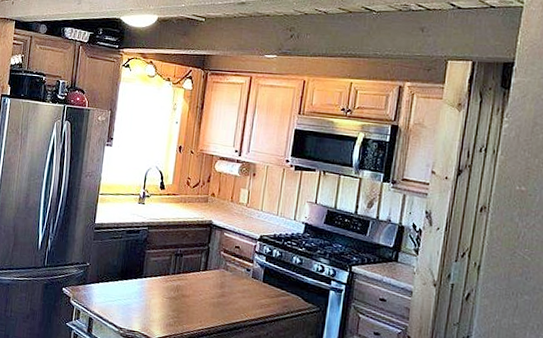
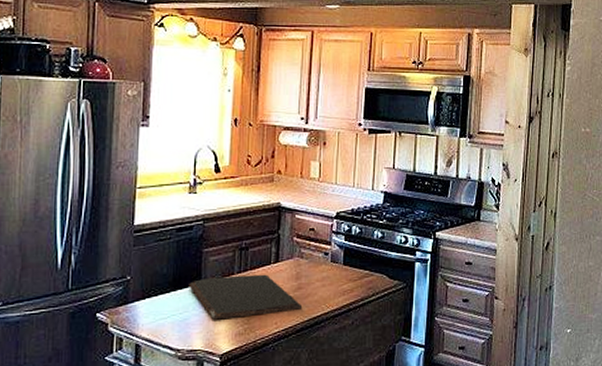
cutting board: none [133,274,224,314] -> present [189,274,303,320]

